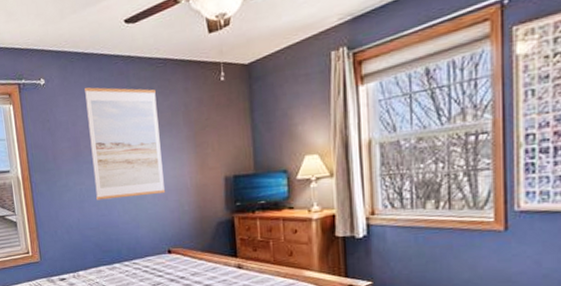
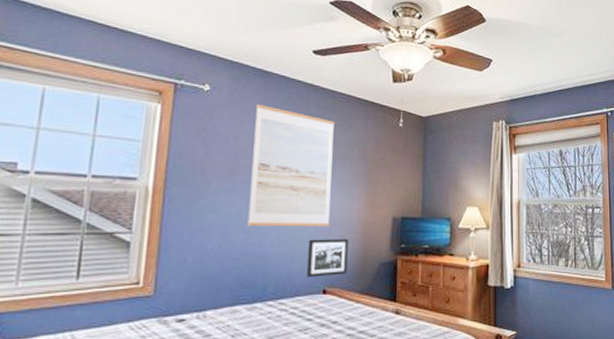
picture frame: none [149,203,187,240] -> present [307,239,348,277]

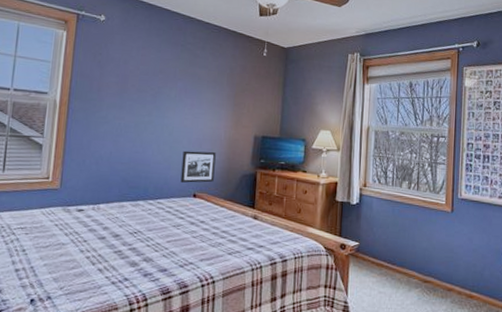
wall art: present [247,103,336,227] -> none [133,33,208,141]

